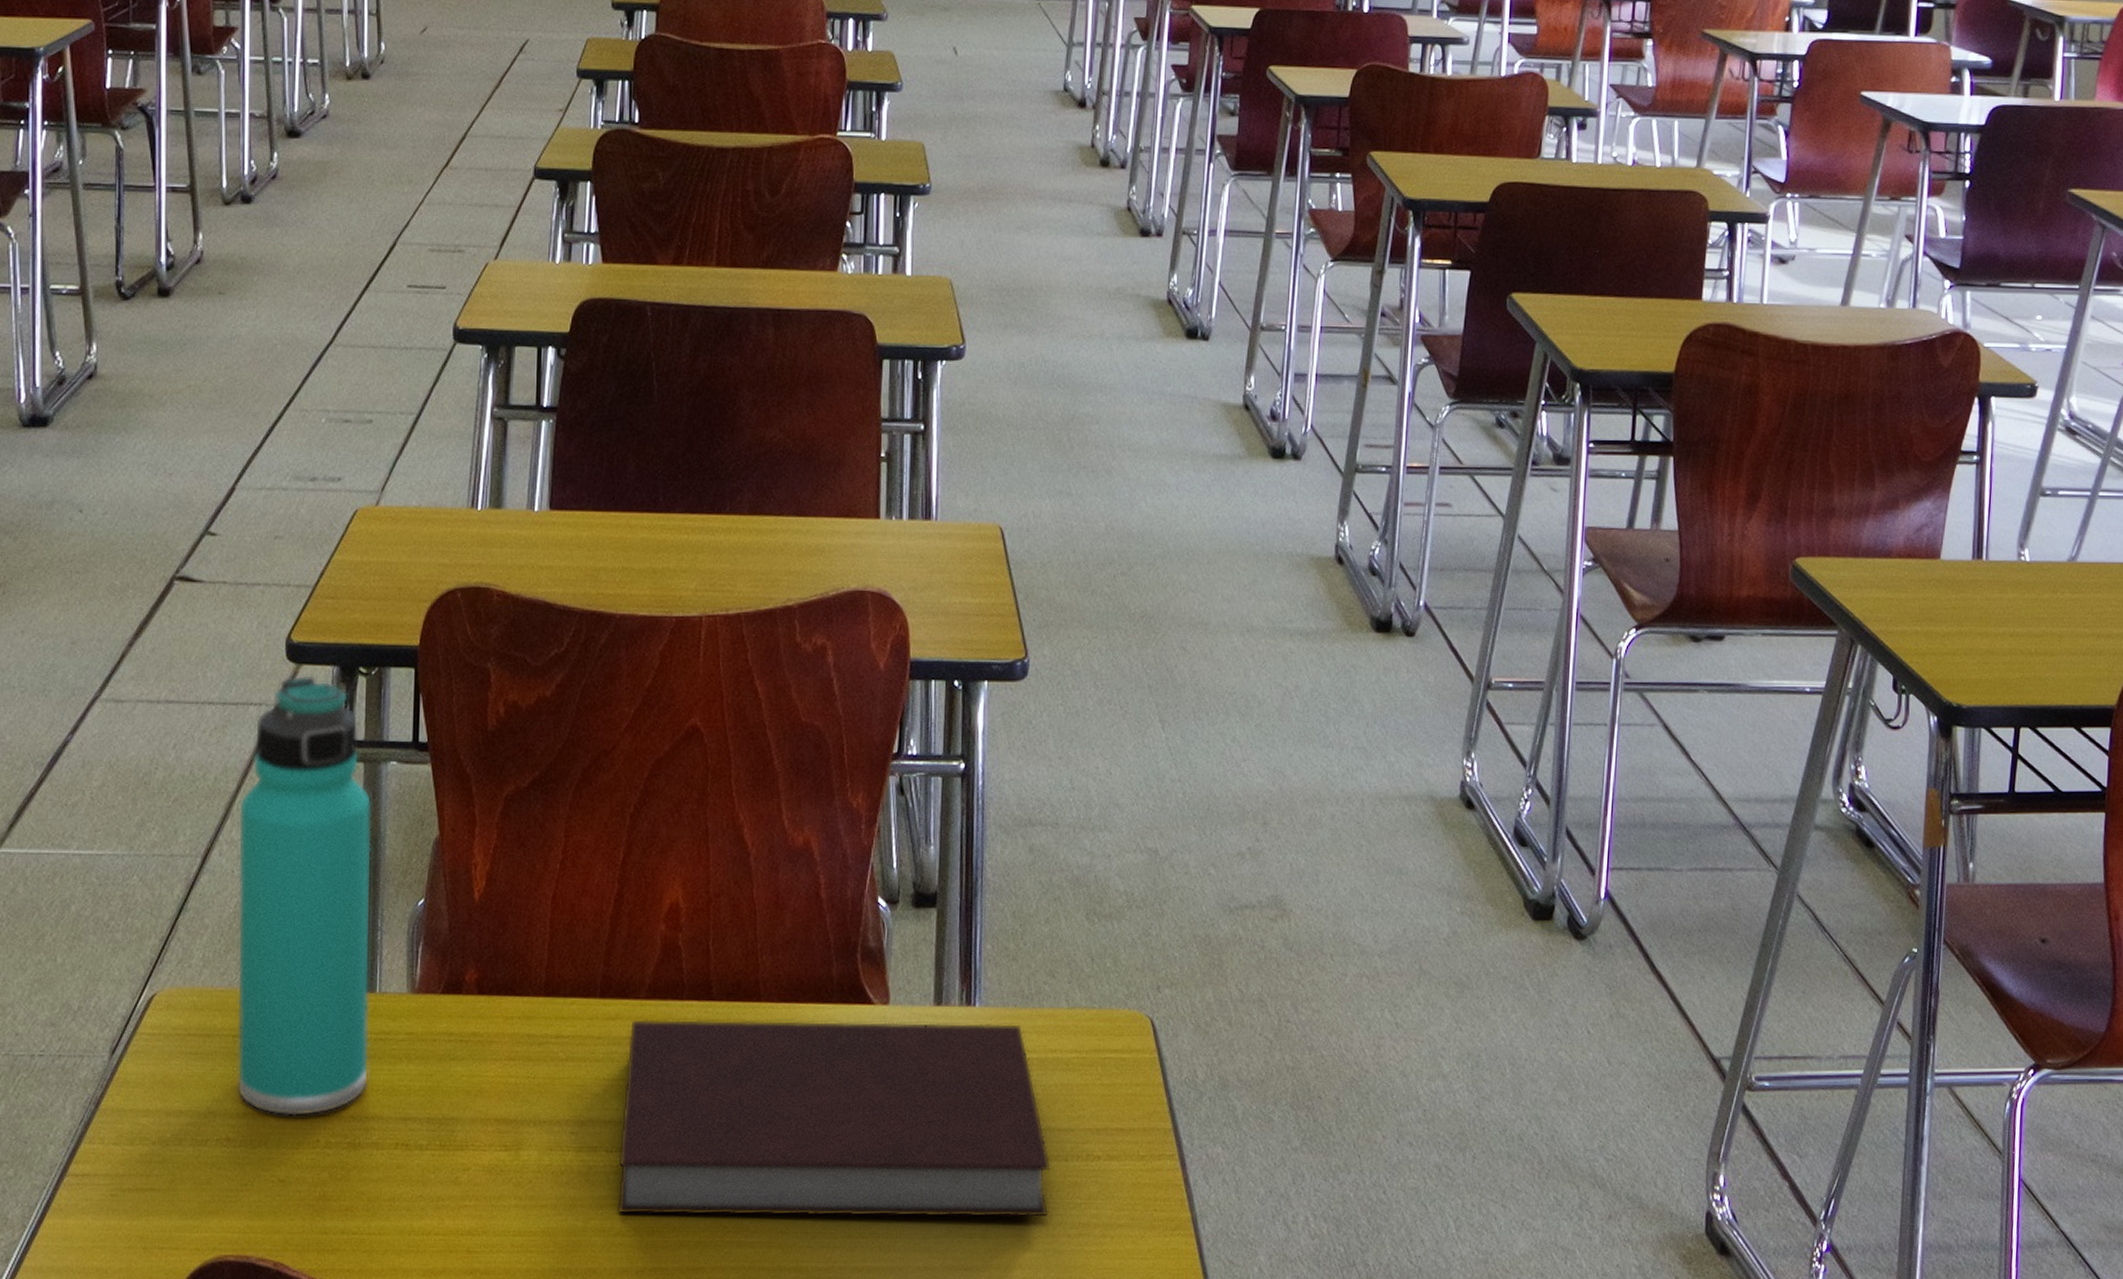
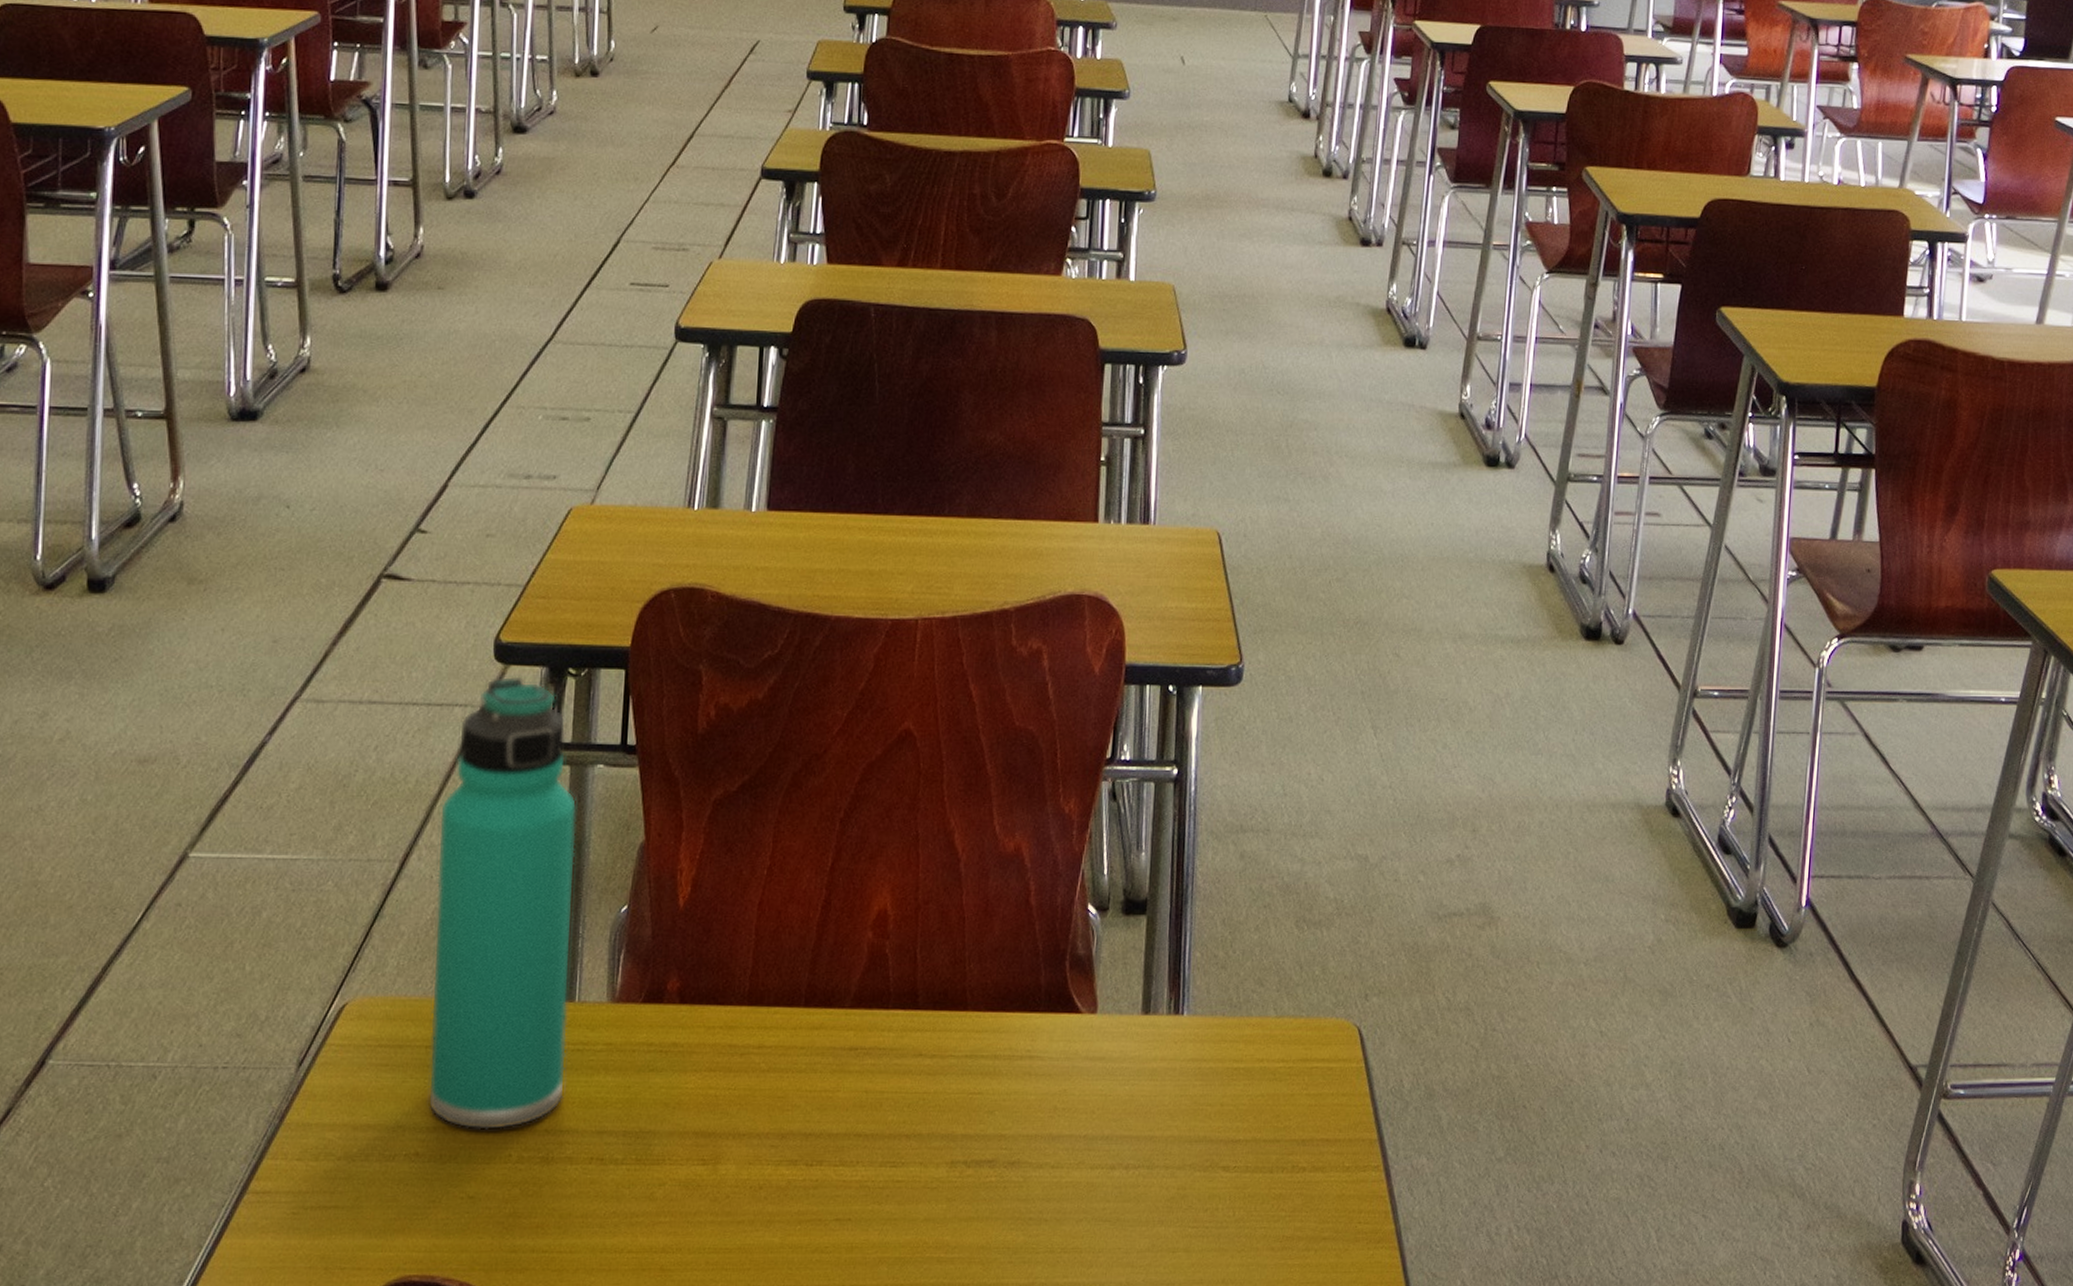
notebook: present [617,1019,1051,1218] -> none [815,1028,1256,1232]

